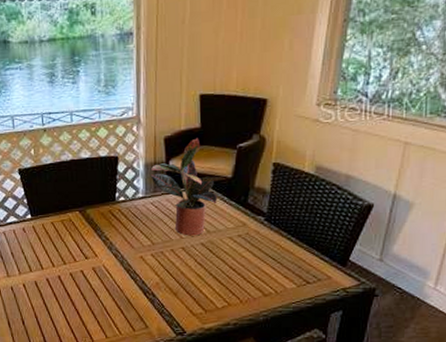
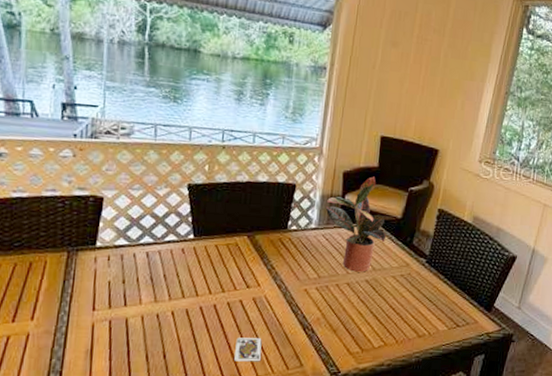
card: none [83,304,107,325] -> present [234,337,262,362]

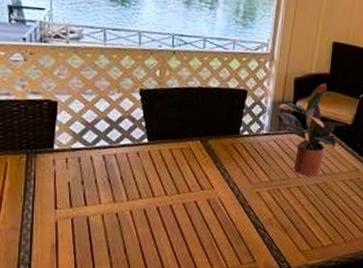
card: present [234,337,262,362] -> none [191,235,217,258]

